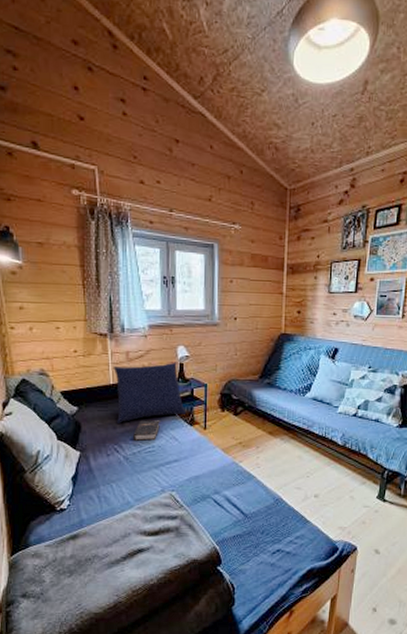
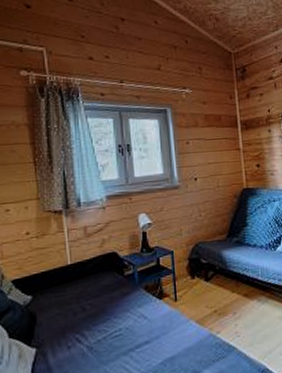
cushion: present [114,362,187,423] -> none [71,231,154,308]
hardback book: present [133,420,160,442] -> none [97,298,126,327]

